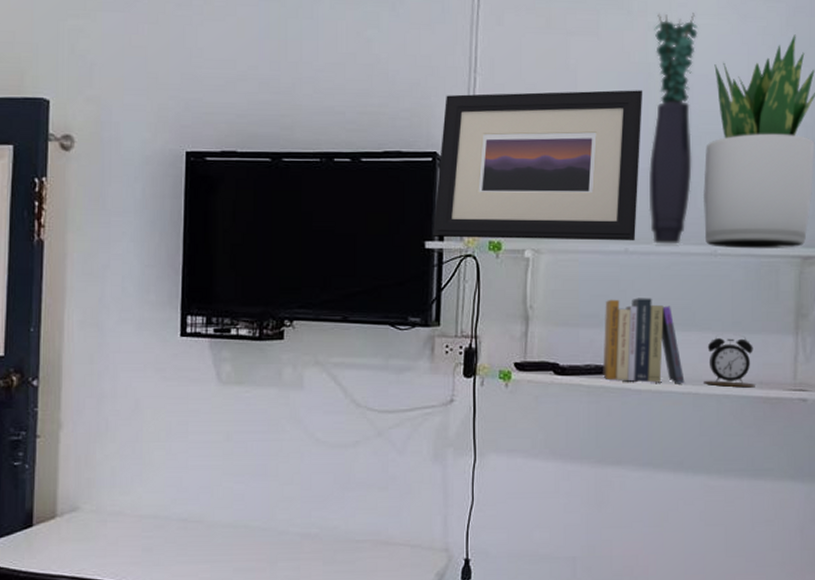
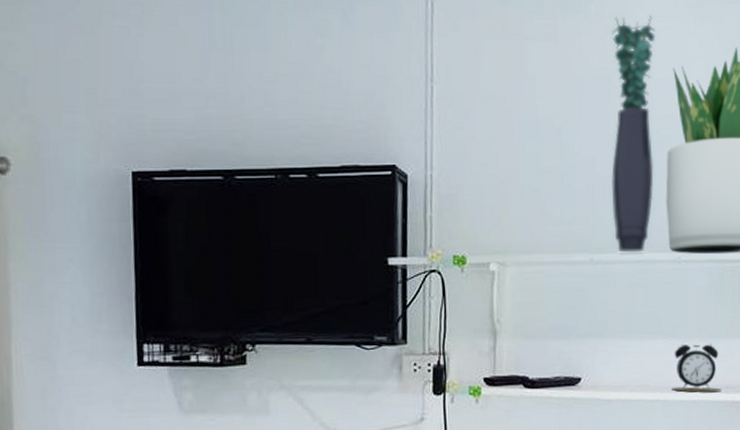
picture frame: present [433,90,643,241] -> none [395,96,603,254]
books: present [603,298,685,384] -> none [572,307,653,392]

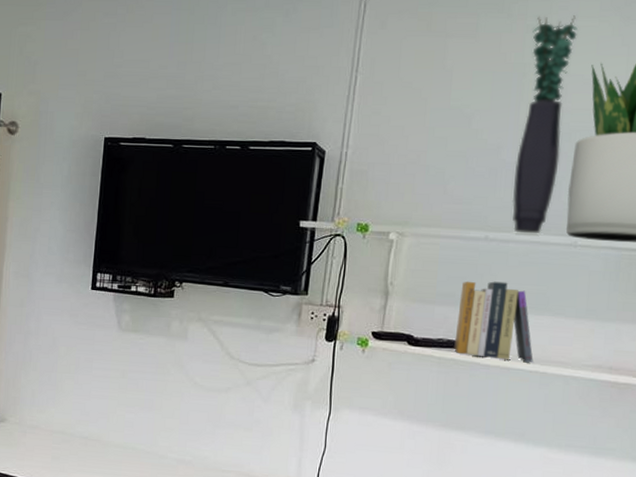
books: none [572,307,653,392] -> present [454,281,534,363]
alarm clock: present [671,339,721,392] -> none [552,319,606,371]

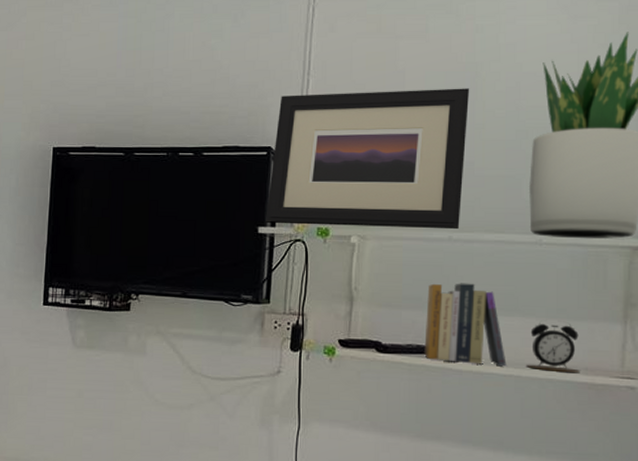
picture frame: none [307,88,517,230] -> present [265,88,470,230]
vase: present [512,15,578,234] -> none [473,14,526,233]
alarm clock: none [552,319,606,371] -> present [526,319,580,372]

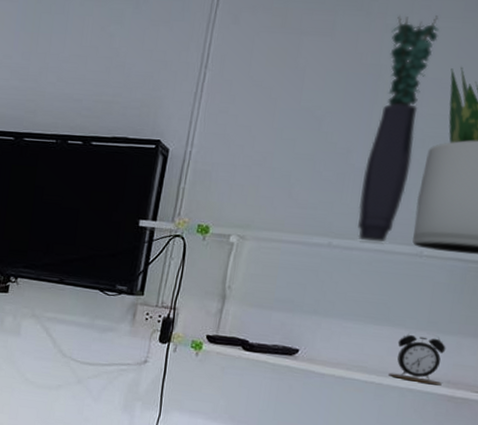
picture frame: present [265,88,470,230] -> none [147,88,371,236]
books: present [424,283,507,367] -> none [289,287,370,373]
vase: none [473,14,526,233] -> present [357,15,439,242]

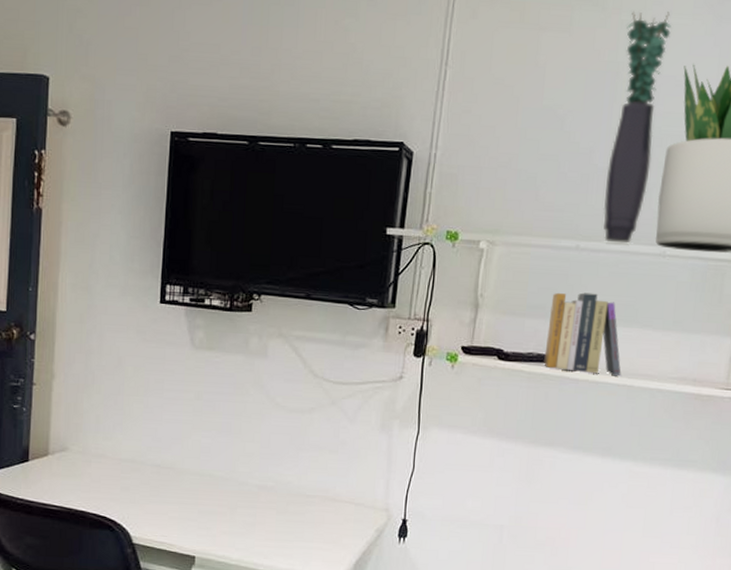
books: none [289,287,370,373] -> present [544,292,621,376]
alarm clock: present [388,331,446,385] -> none [639,331,691,383]

